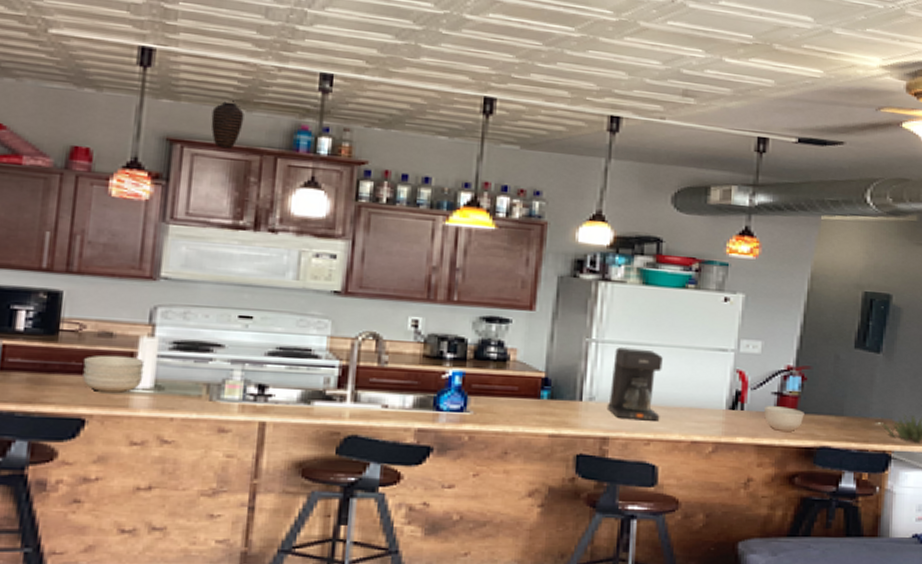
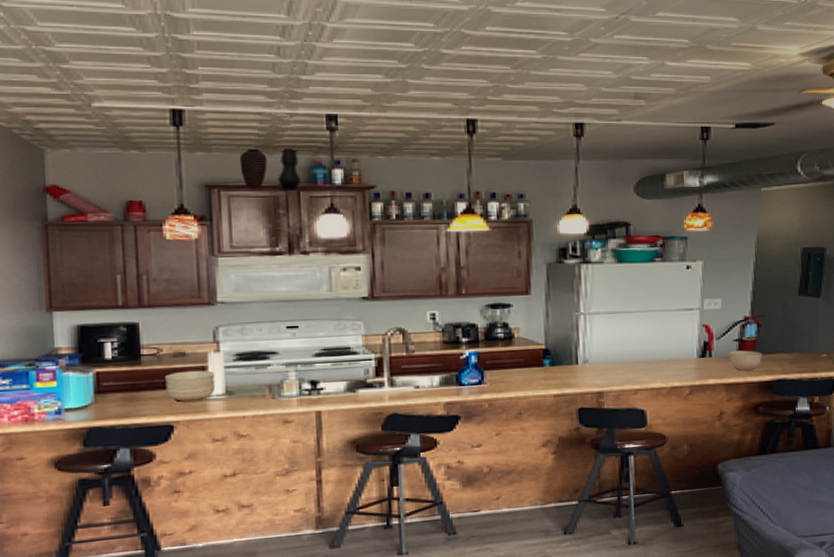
vase: none [253,105,283,156] -> present [278,146,301,190]
coffee maker: present [607,347,663,421] -> none [599,316,644,376]

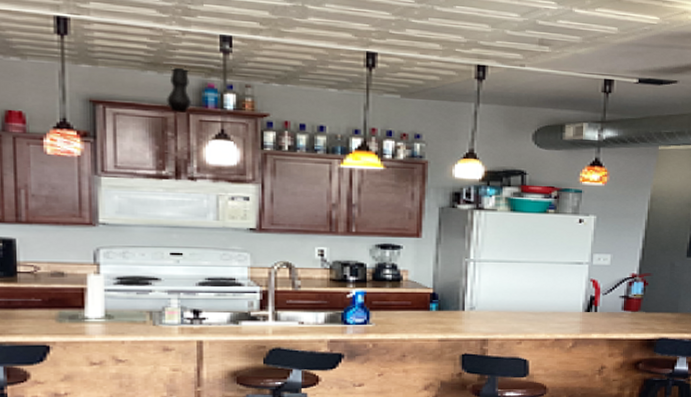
bowl: present [165,370,216,403] -> none [42,291,95,324]
decorative vase: present [239,147,267,189] -> none [127,63,156,108]
bowl: present [729,350,762,372] -> none [614,307,646,328]

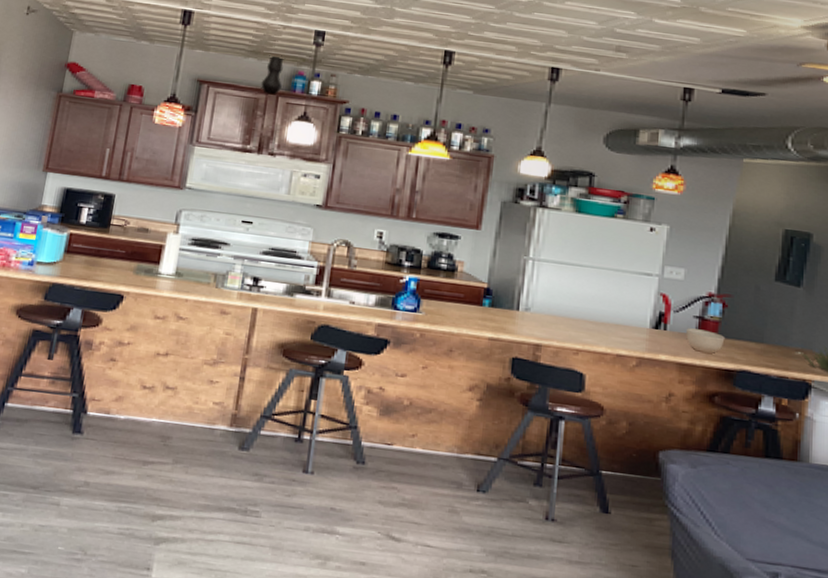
bowl: none [614,307,646,328] -> present [686,328,725,355]

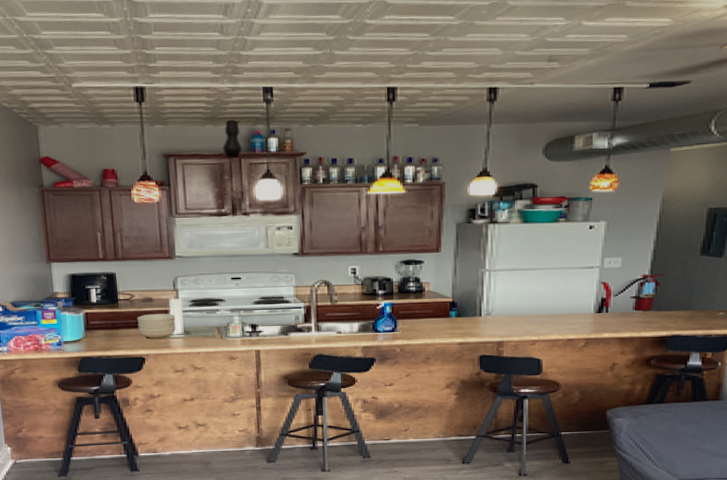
bowl: none [124,246,170,278] -> present [137,313,176,340]
bowl: present [686,328,725,355] -> none [625,307,658,327]

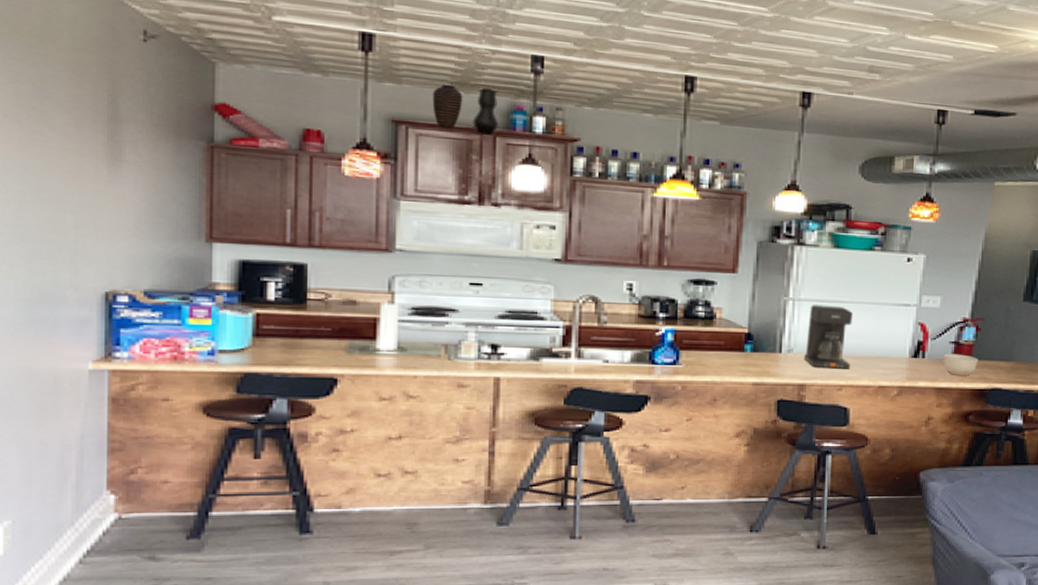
bowl: present [137,313,176,340] -> none [332,321,387,356]
decorative vase: none [191,119,214,157] -> present [432,83,463,129]
coffee maker: none [500,273,542,327] -> present [803,305,853,369]
bowl: none [625,307,658,327] -> present [943,354,978,377]

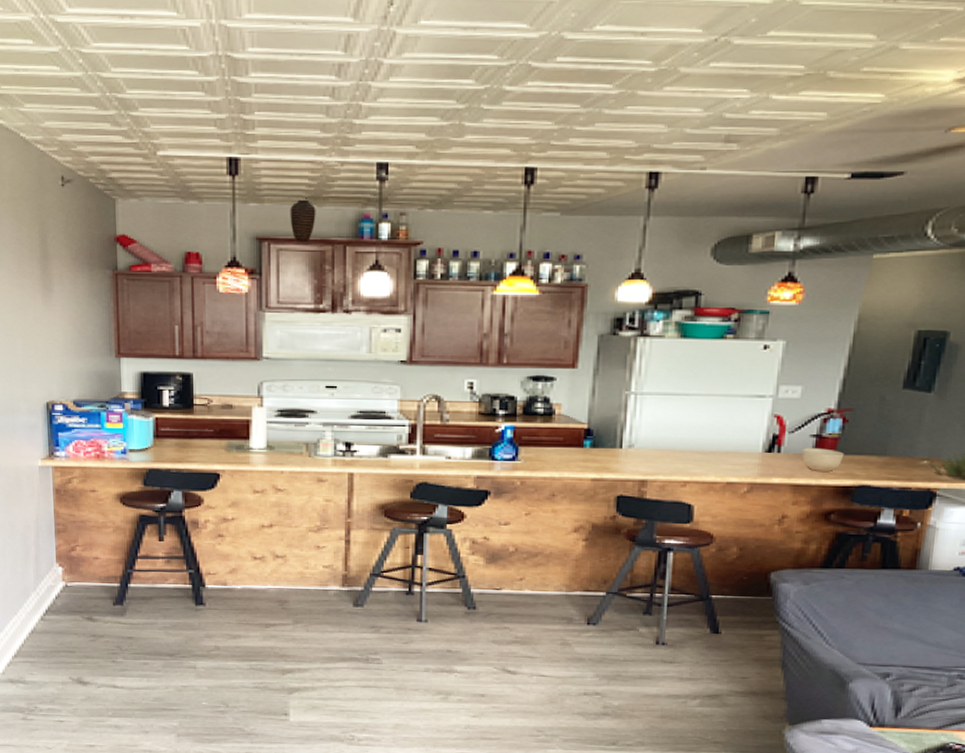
vase: present [473,87,499,135] -> none [325,198,348,245]
coffee maker: present [803,305,853,369] -> none [645,398,700,465]

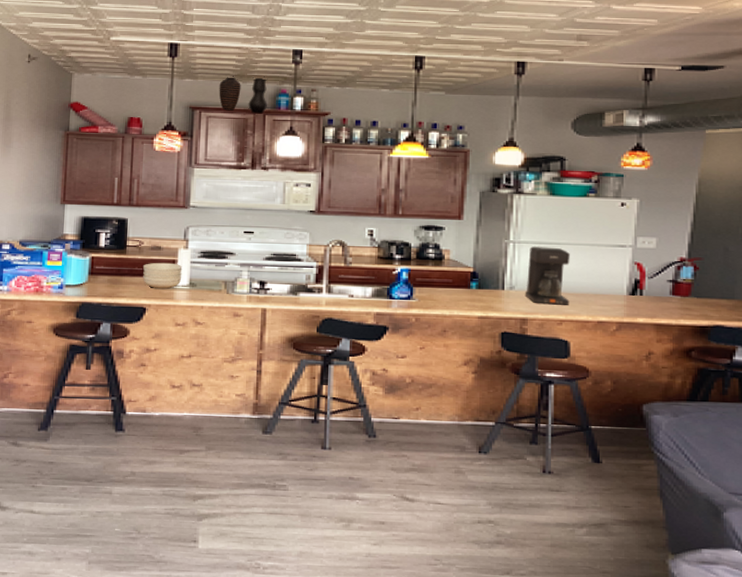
bowl: none [214,423,258,453] -> present [143,262,183,290]
vase: none [325,198,348,245] -> present [248,76,268,114]
coffee maker: none [645,398,700,465] -> present [524,246,570,305]
bowl: present [801,448,844,473] -> none [661,292,698,314]

